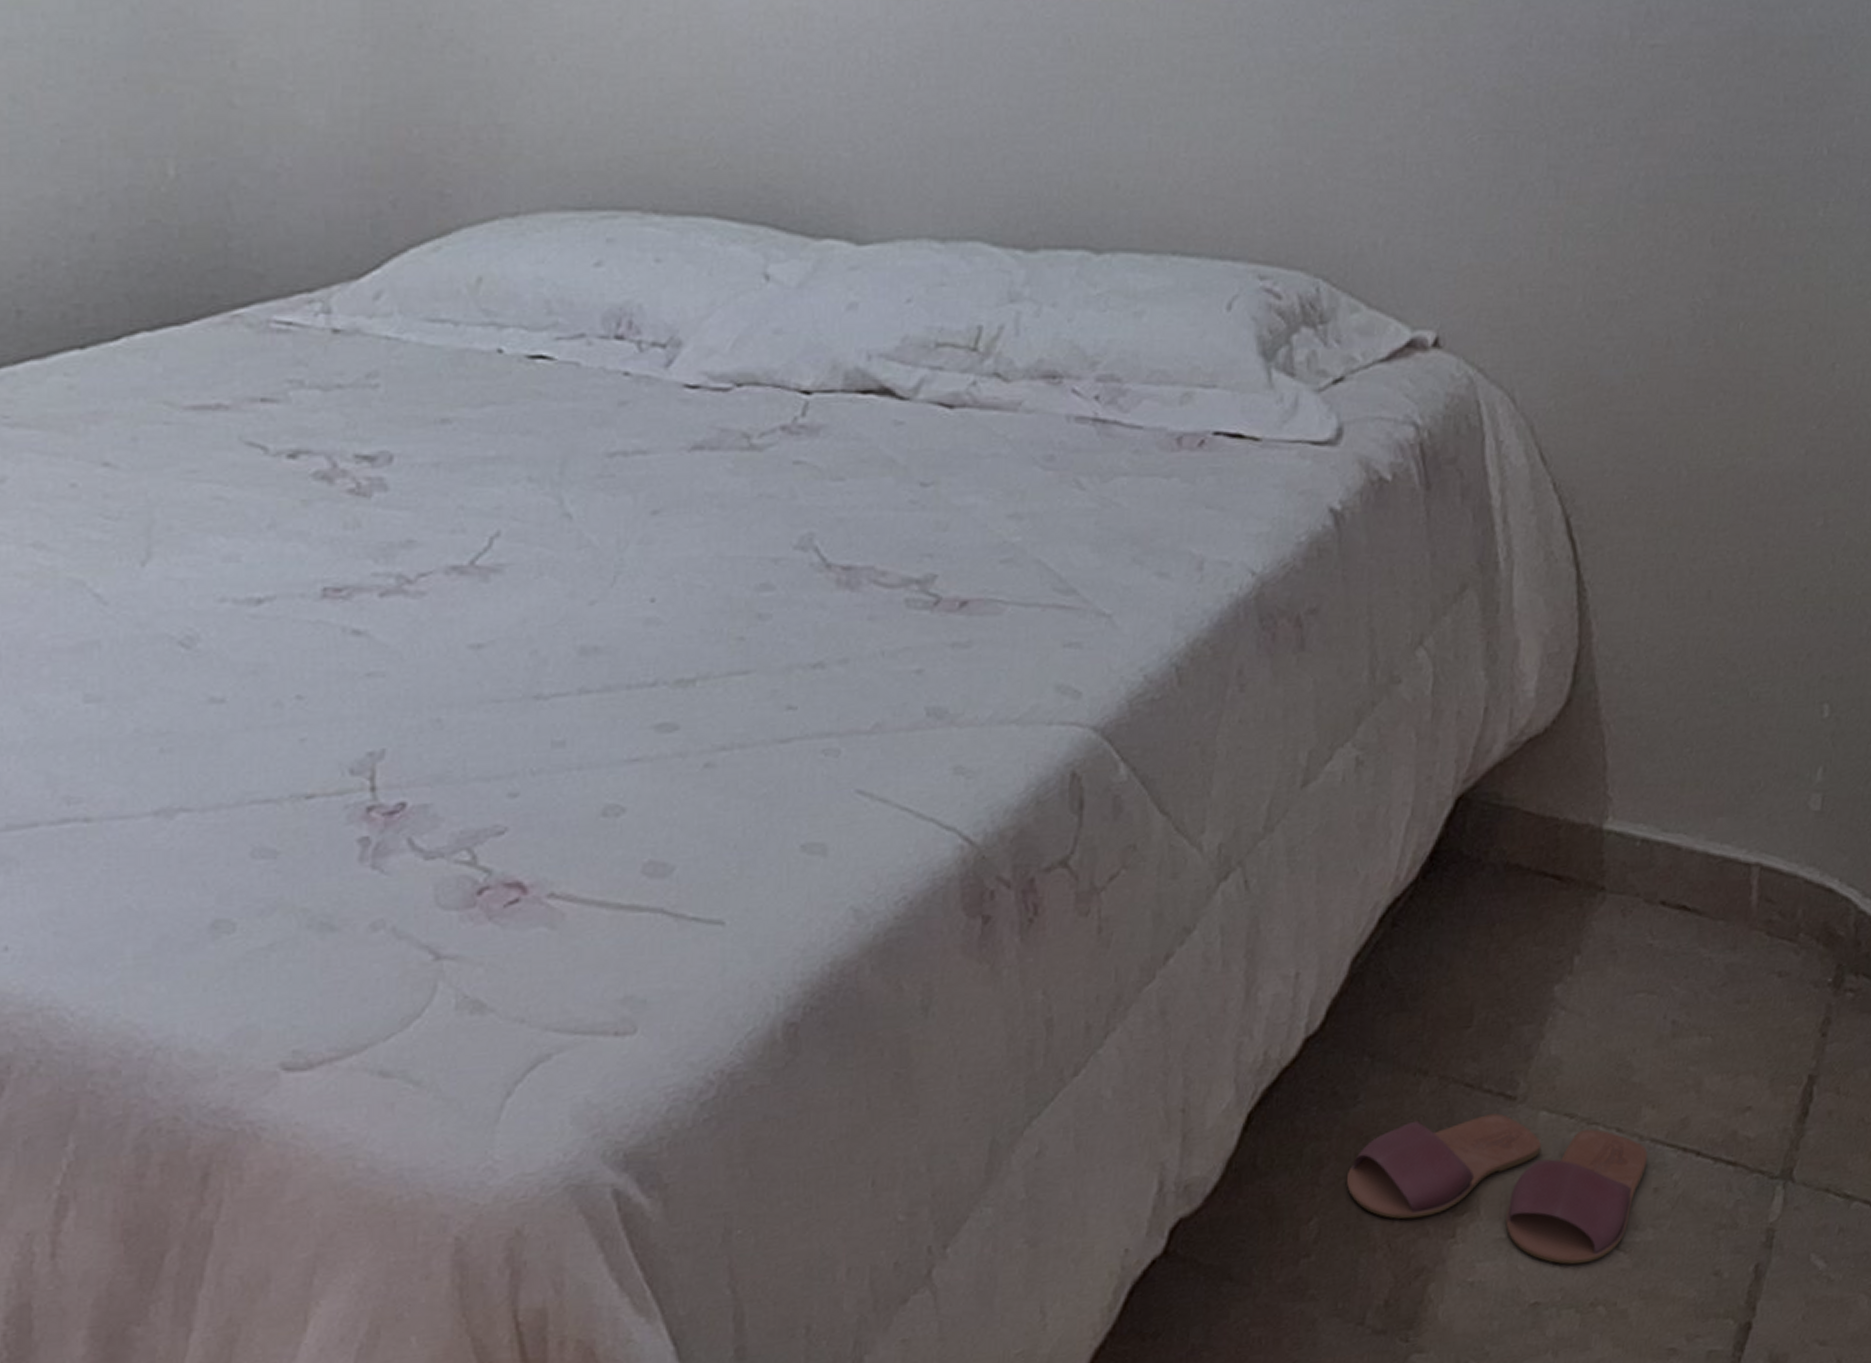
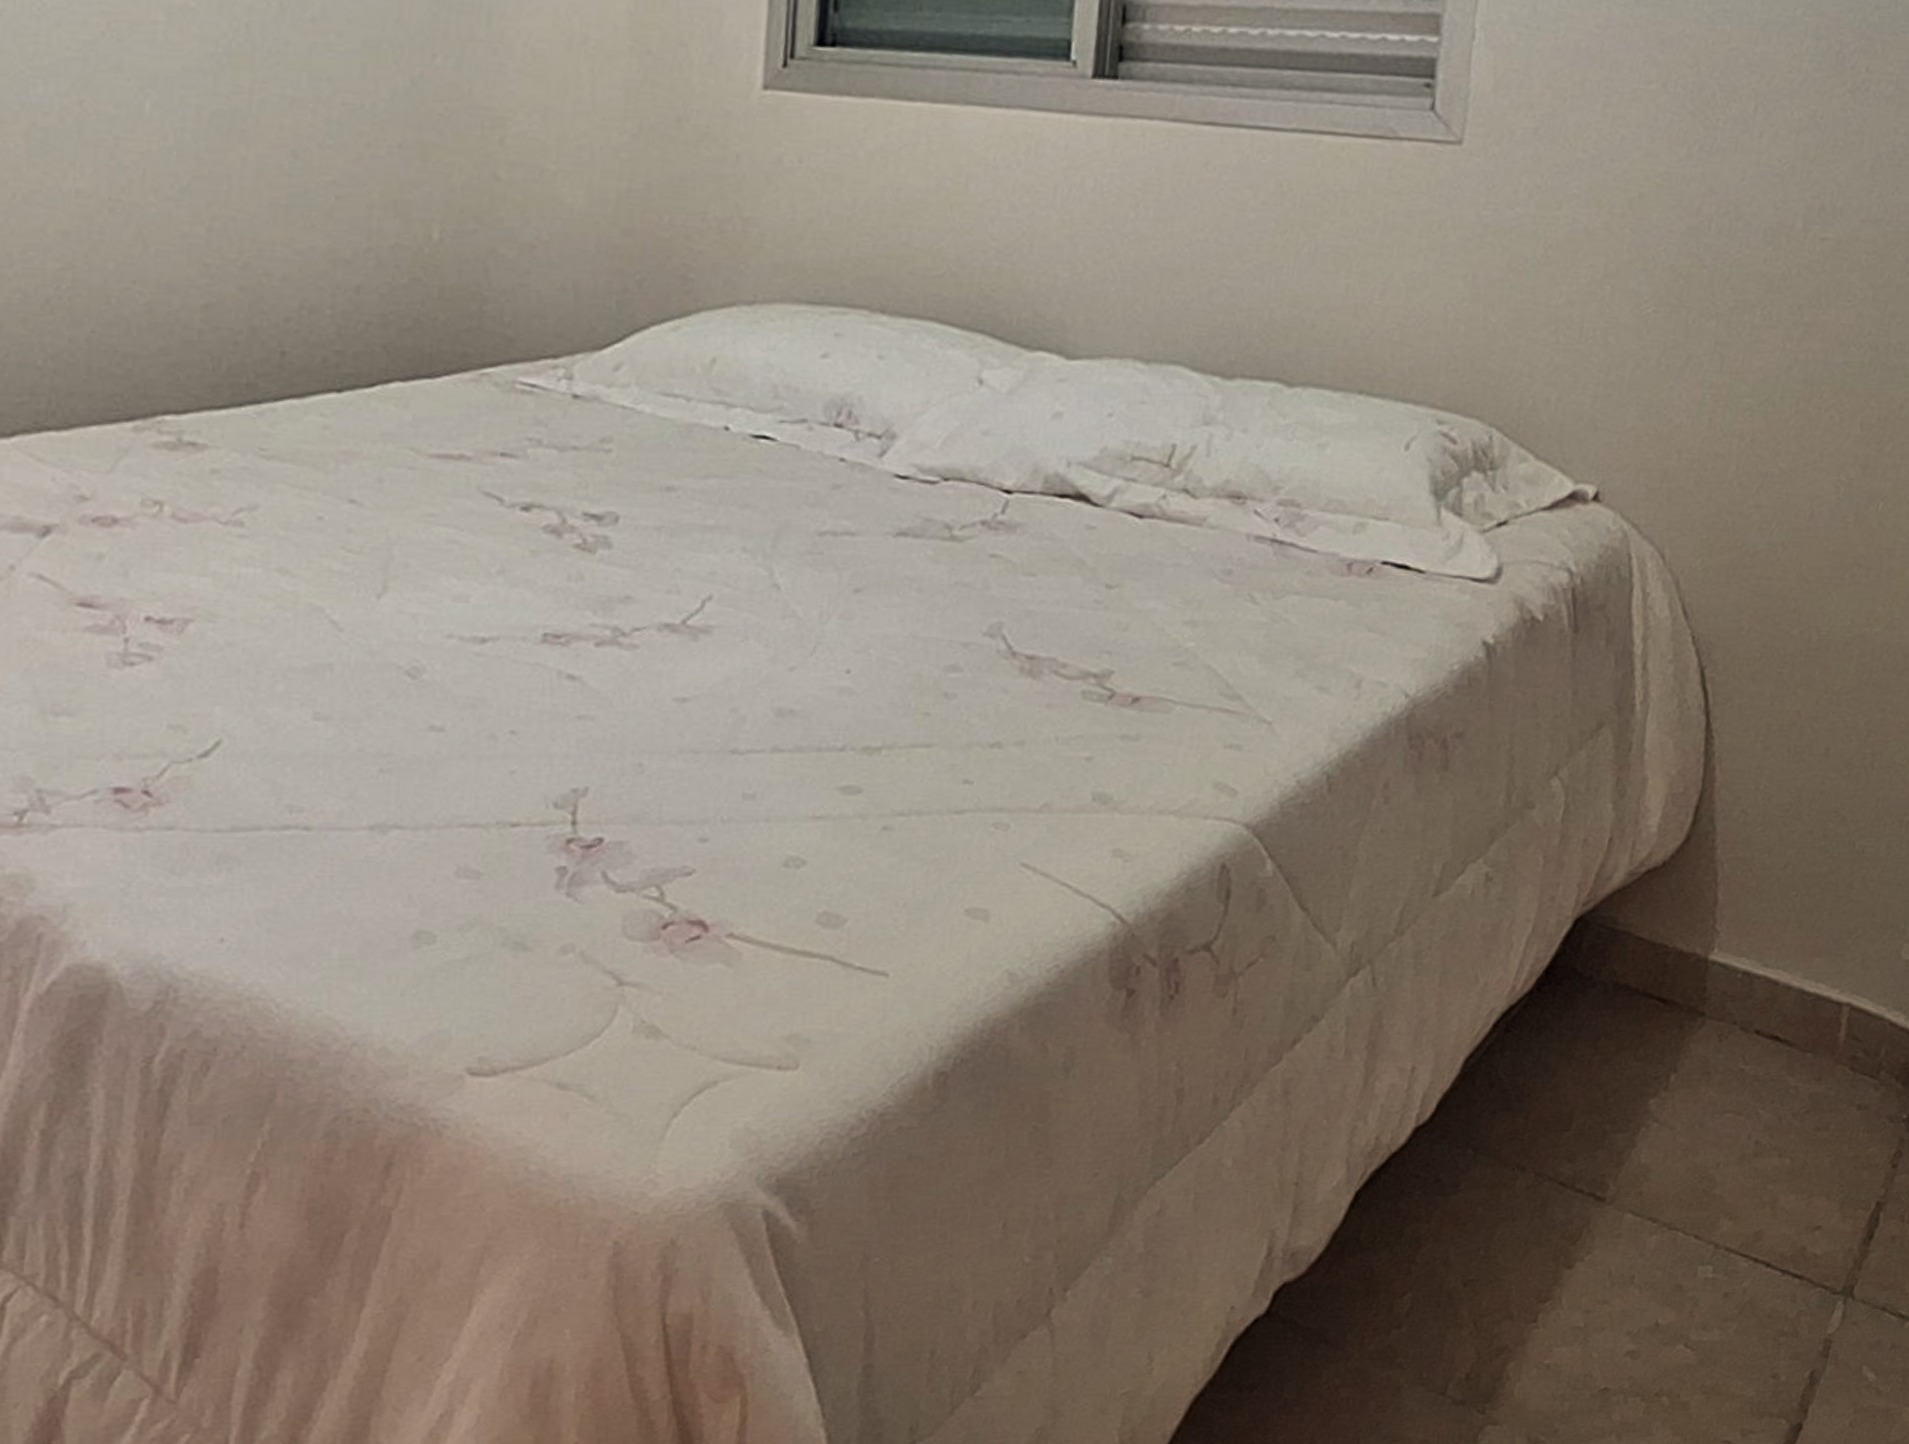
slippers: present [1346,1113,1648,1265] -> none [1440,1212,1722,1357]

